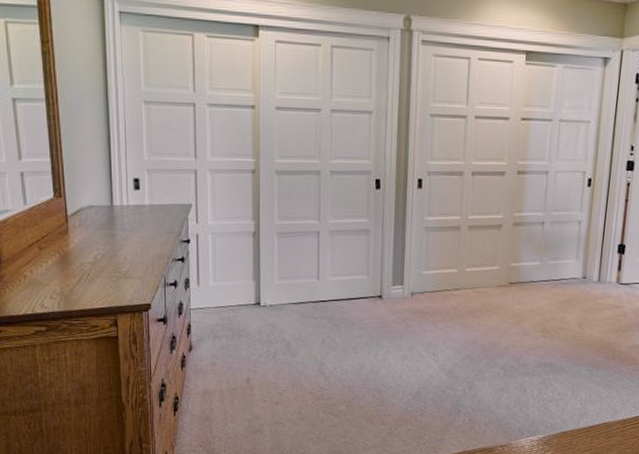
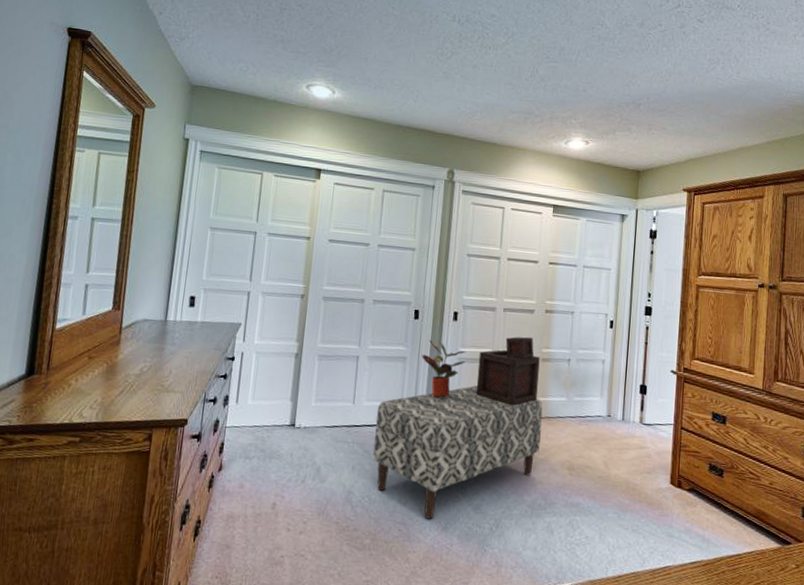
bench: none [342,254,515,385] -> present [373,385,543,519]
potted plant: none [386,210,433,269] -> present [422,340,466,398]
wooden crate: none [445,201,512,273] -> present [476,336,540,406]

